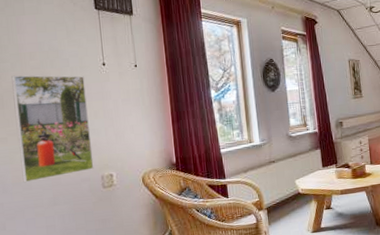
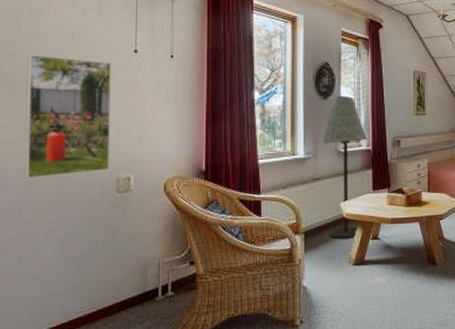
floor lamp: none [274,87,314,212] -> present [323,95,368,239]

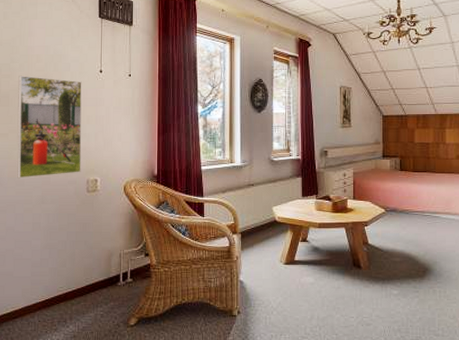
floor lamp: present [323,95,368,239] -> none [257,109,298,239]

